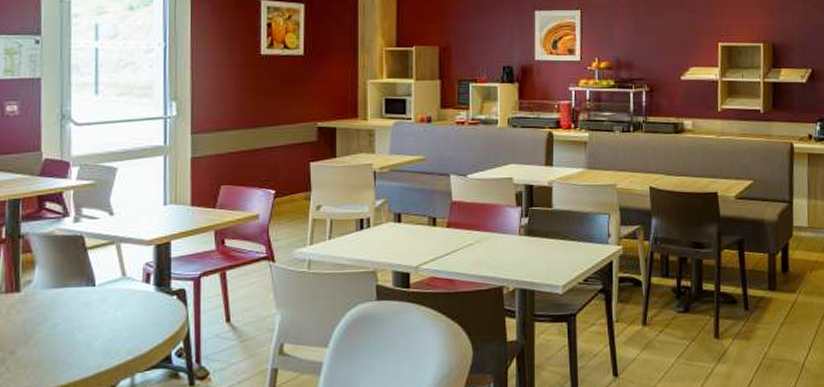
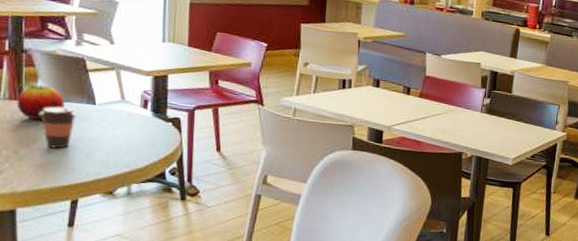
fruit: none [13,271,63,313] -> present [16,83,65,121]
coffee cup: none [36,294,77,343] -> present [39,106,78,149]

